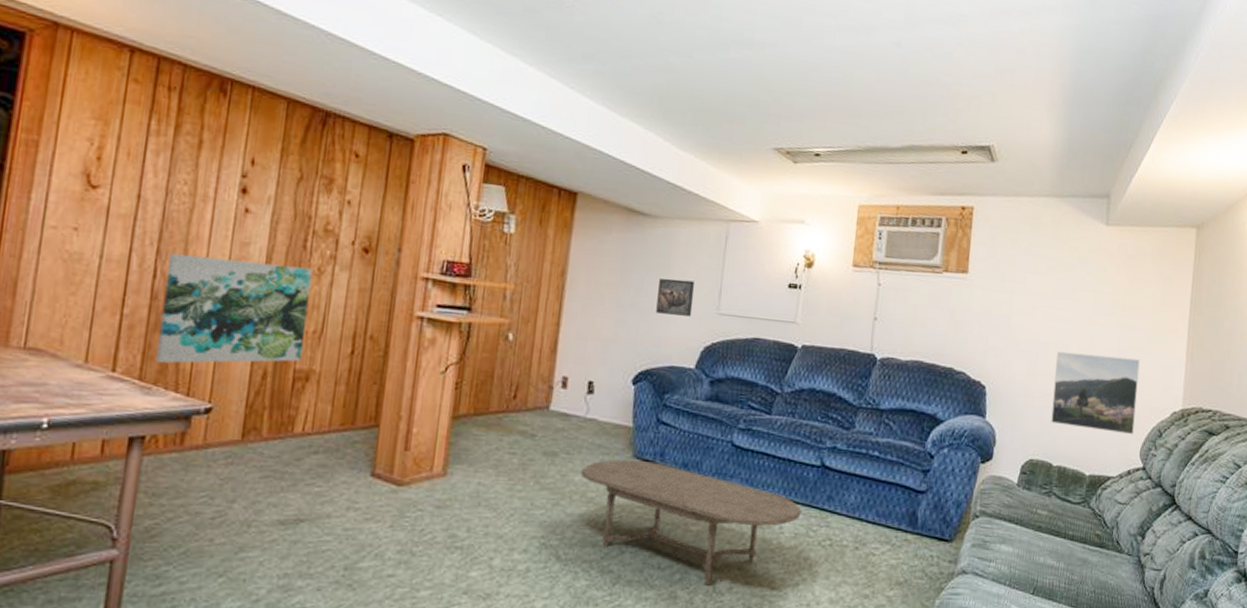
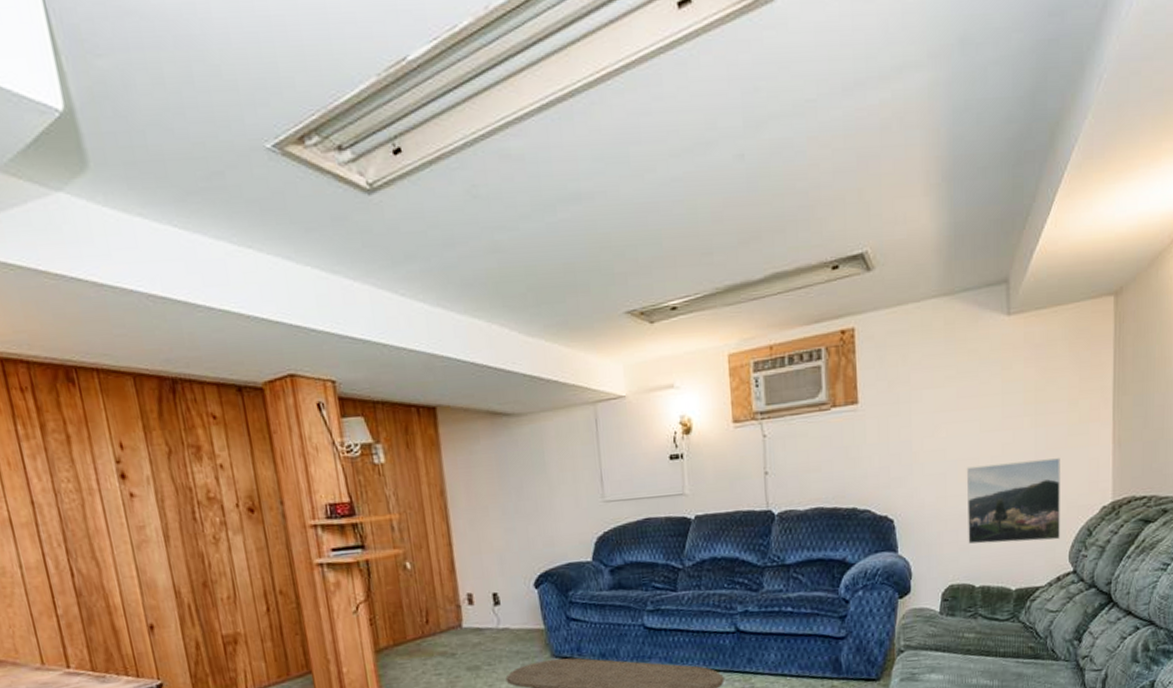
wall art: present [155,253,313,364] -> none [78,538,226,653]
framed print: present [656,278,694,316] -> none [538,473,578,513]

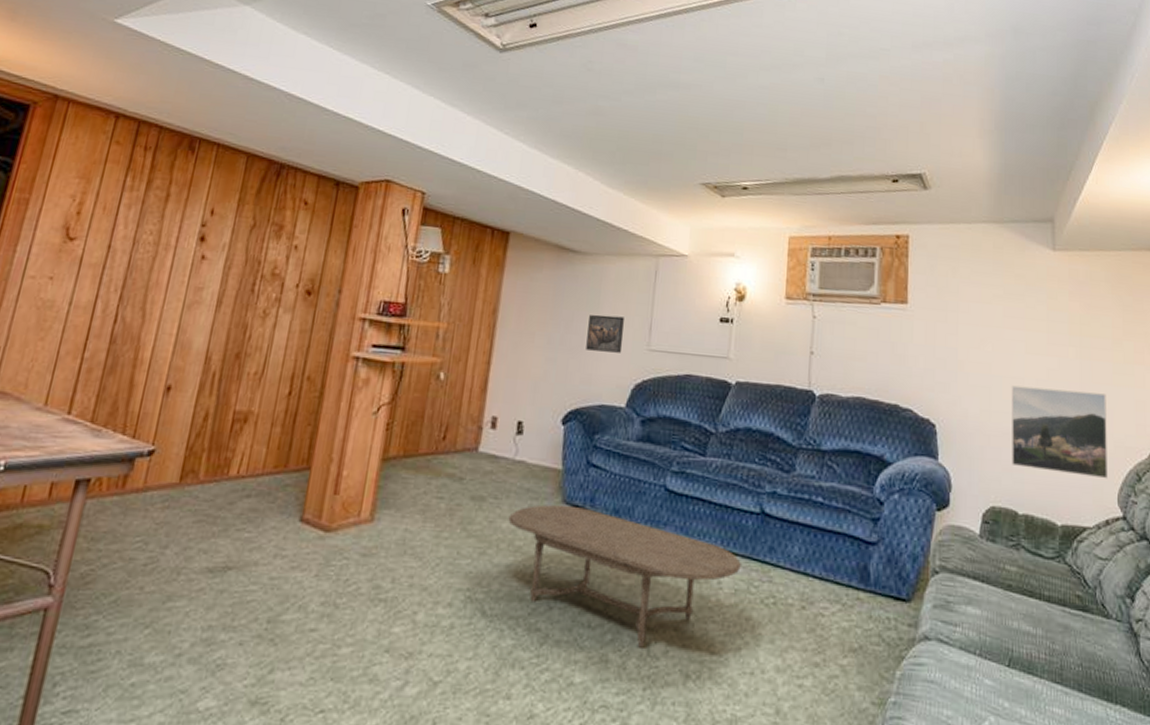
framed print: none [538,473,578,513] -> present [586,314,624,353]

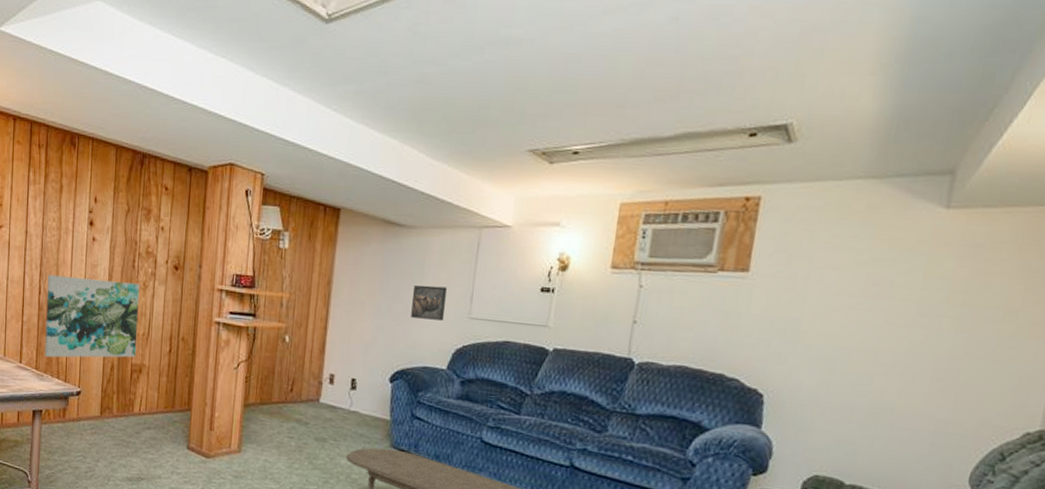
wall art: none [108,299,259,406] -> present [45,275,140,358]
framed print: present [1011,385,1107,479] -> none [846,358,981,457]

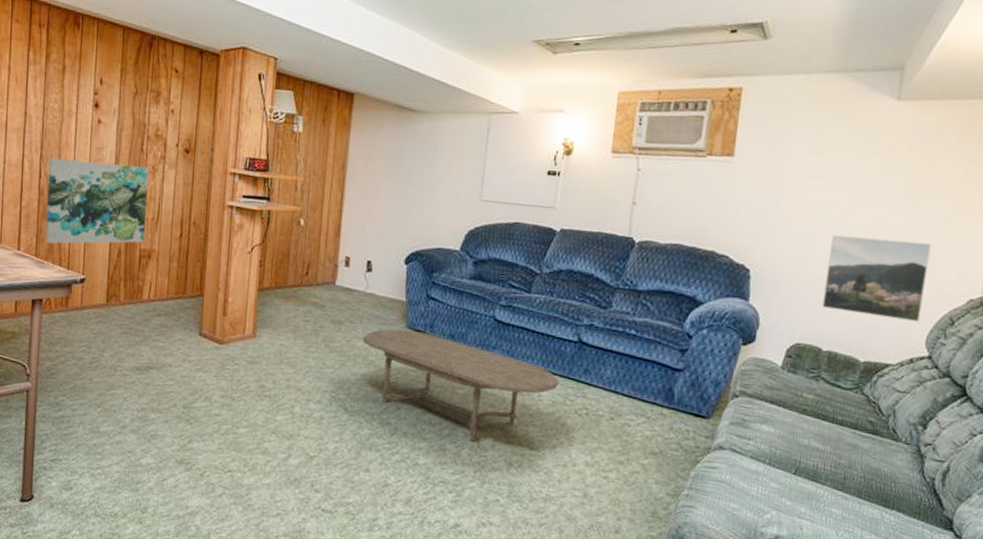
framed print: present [411,285,447,321] -> none [425,168,459,203]
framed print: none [846,358,981,457] -> present [822,234,932,323]

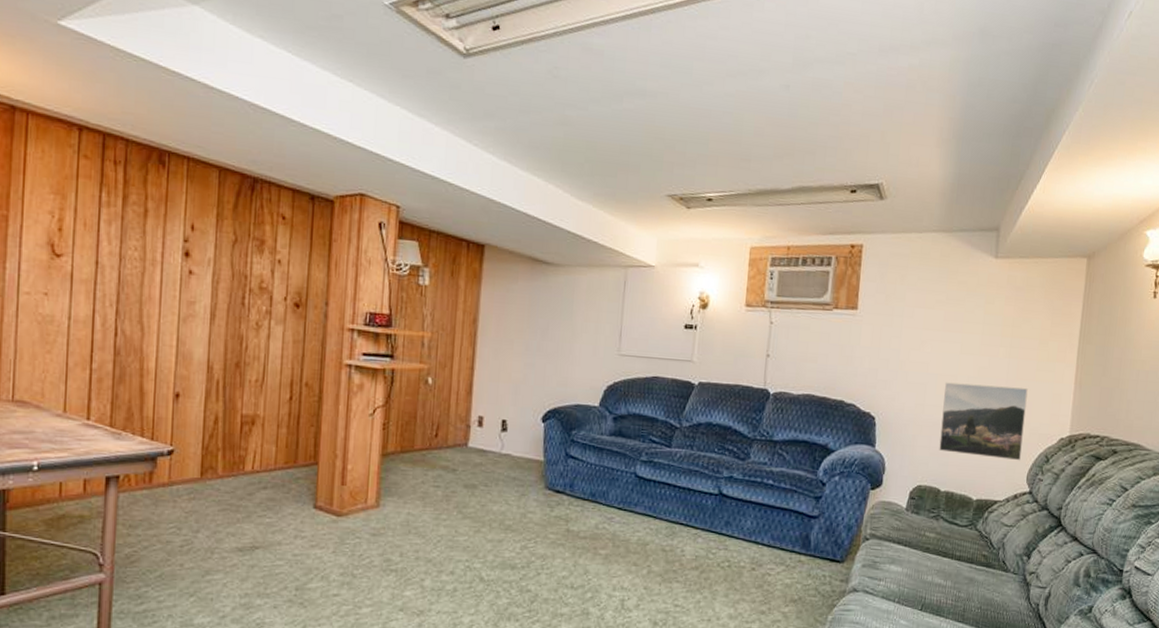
wall art: present [45,158,149,244] -> none [123,313,252,412]
coffee table: present [362,329,559,442] -> none [498,490,701,603]

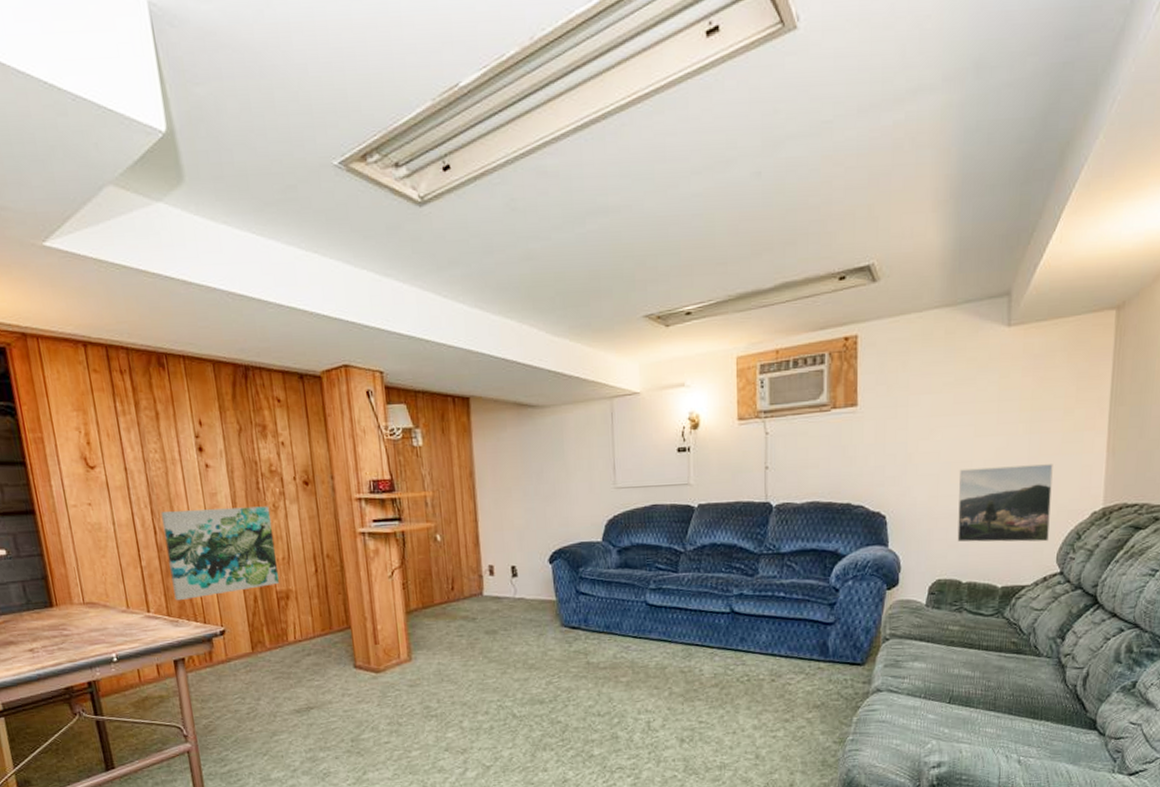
wall art: none [123,313,252,412] -> present [161,506,280,601]

